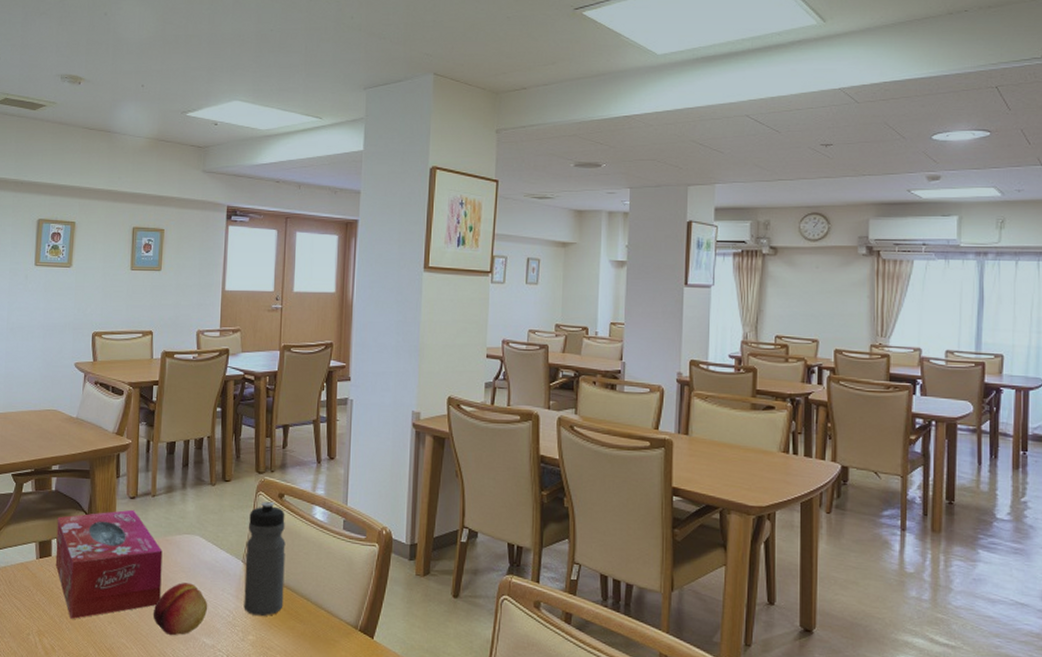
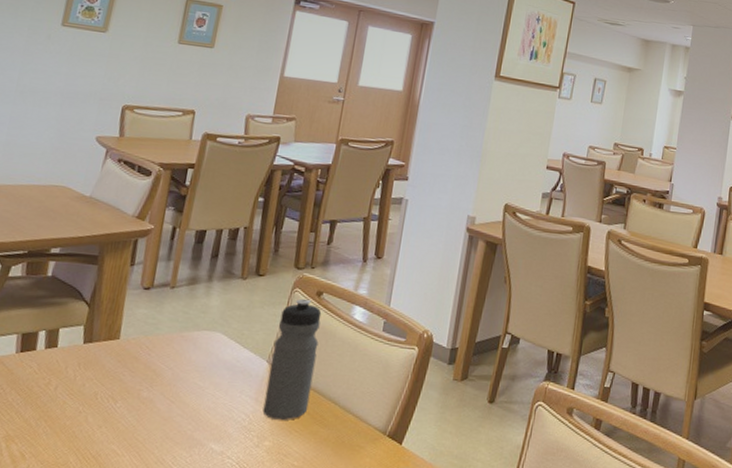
tissue box: present [55,509,163,619] -> none [39,301,176,422]
fruit: present [153,583,208,636] -> none [154,383,222,442]

